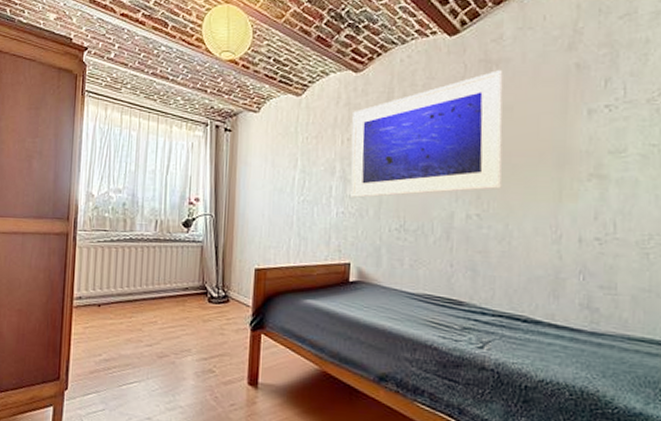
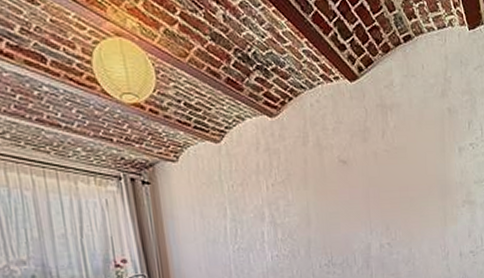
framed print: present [350,70,503,198] -> none [273,114,404,240]

